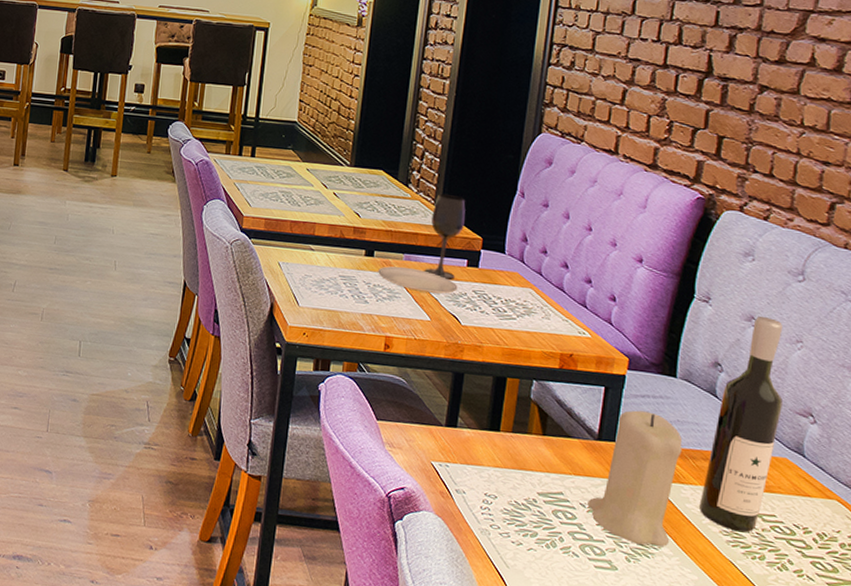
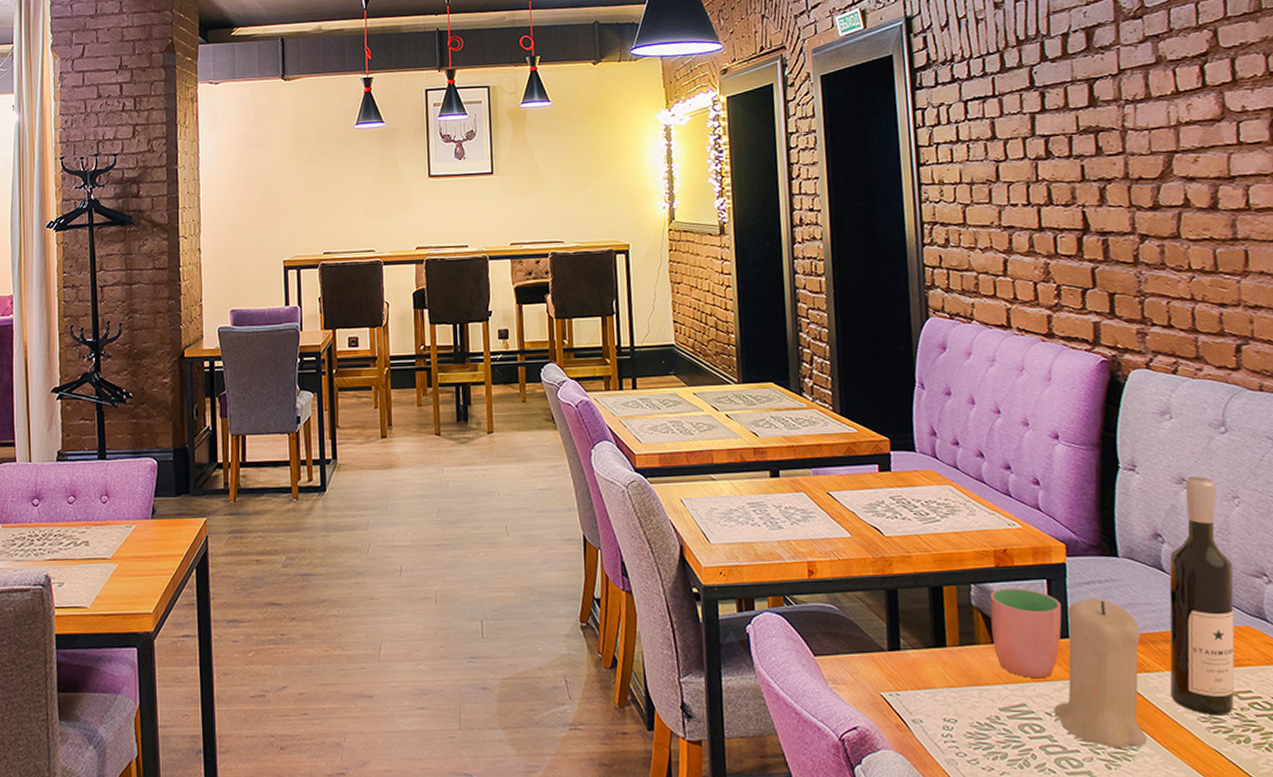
plate: present [378,266,458,294] -> none [787,482,874,507]
wine glass: present [425,193,466,280] -> none [832,397,868,489]
cup: none [543,388,614,473] -> present [989,587,1062,679]

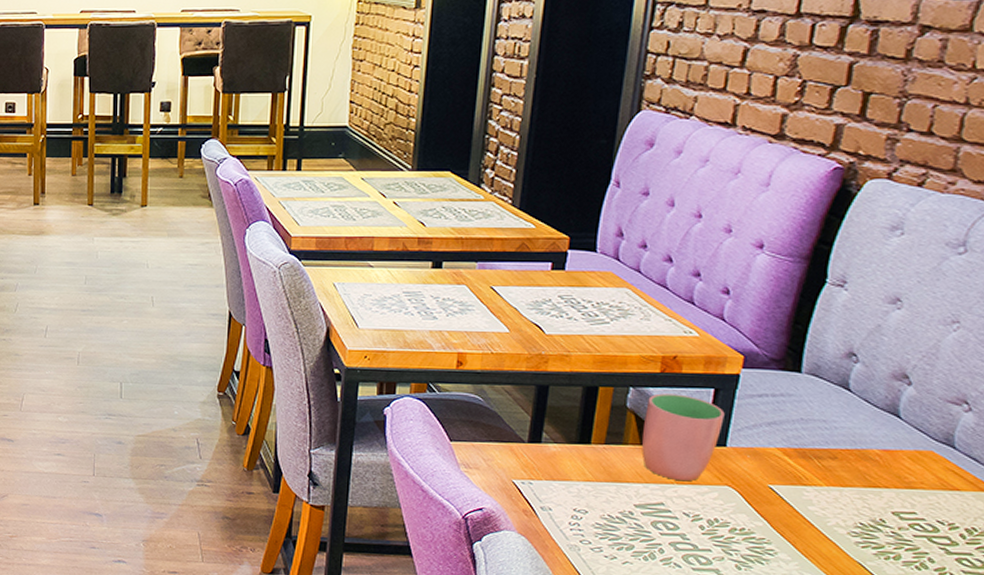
candle: present [1053,599,1148,748] -> none [692,411,807,553]
bottle: present [1169,477,1235,716] -> none [823,298,936,533]

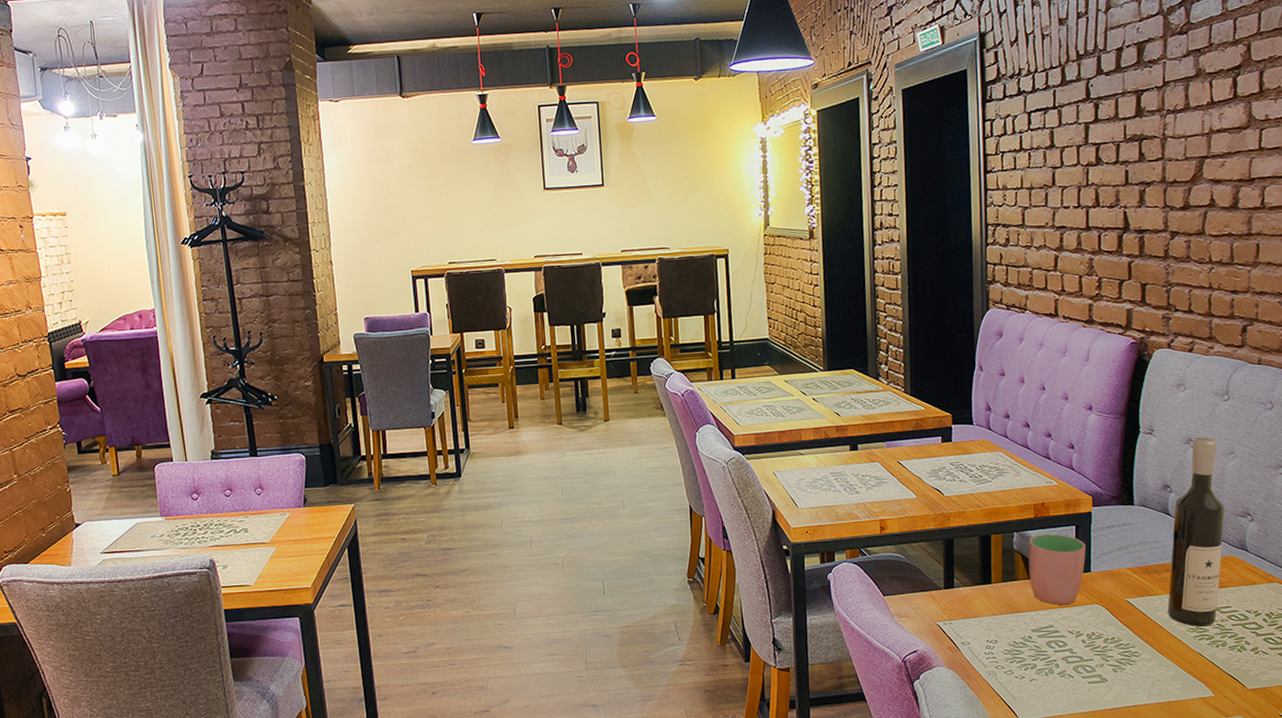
bottle: none [823,298,936,533] -> present [1167,437,1225,627]

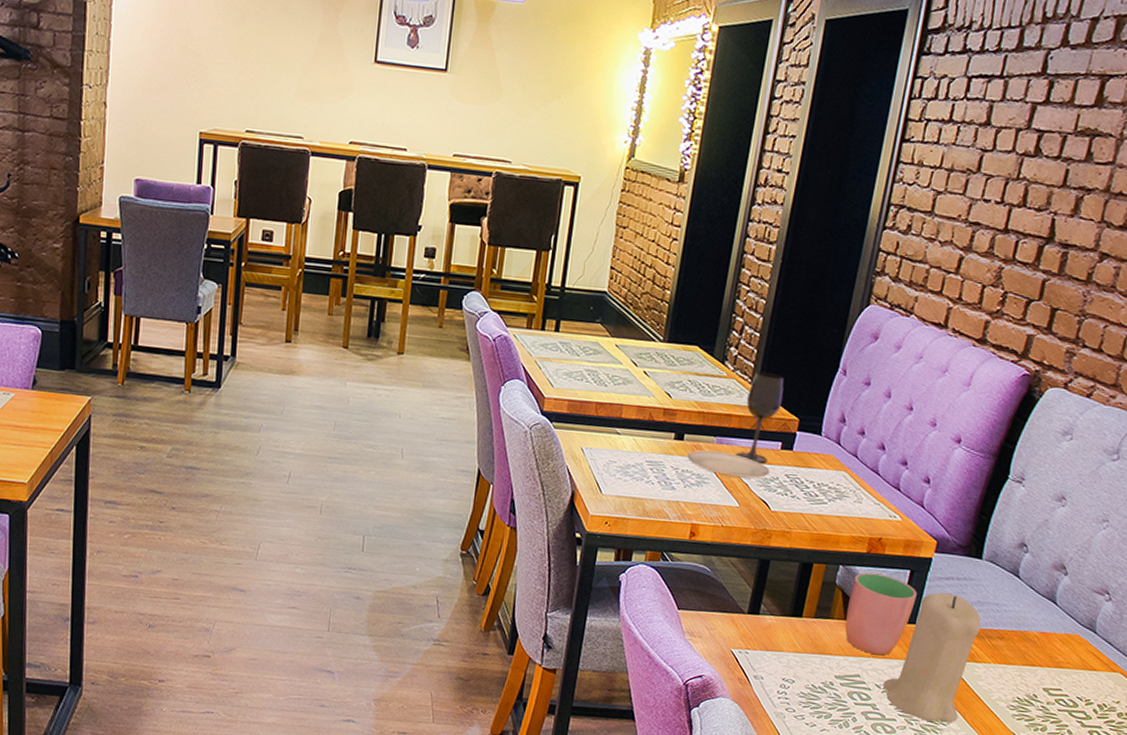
plate: none [864,453,937,474] -> present [687,450,770,479]
wine glass: none [903,380,934,458] -> present [736,371,784,463]
candle: none [1075,539,1147,656] -> present [883,592,981,723]
bottle: present [1167,437,1225,627] -> none [989,496,1092,707]

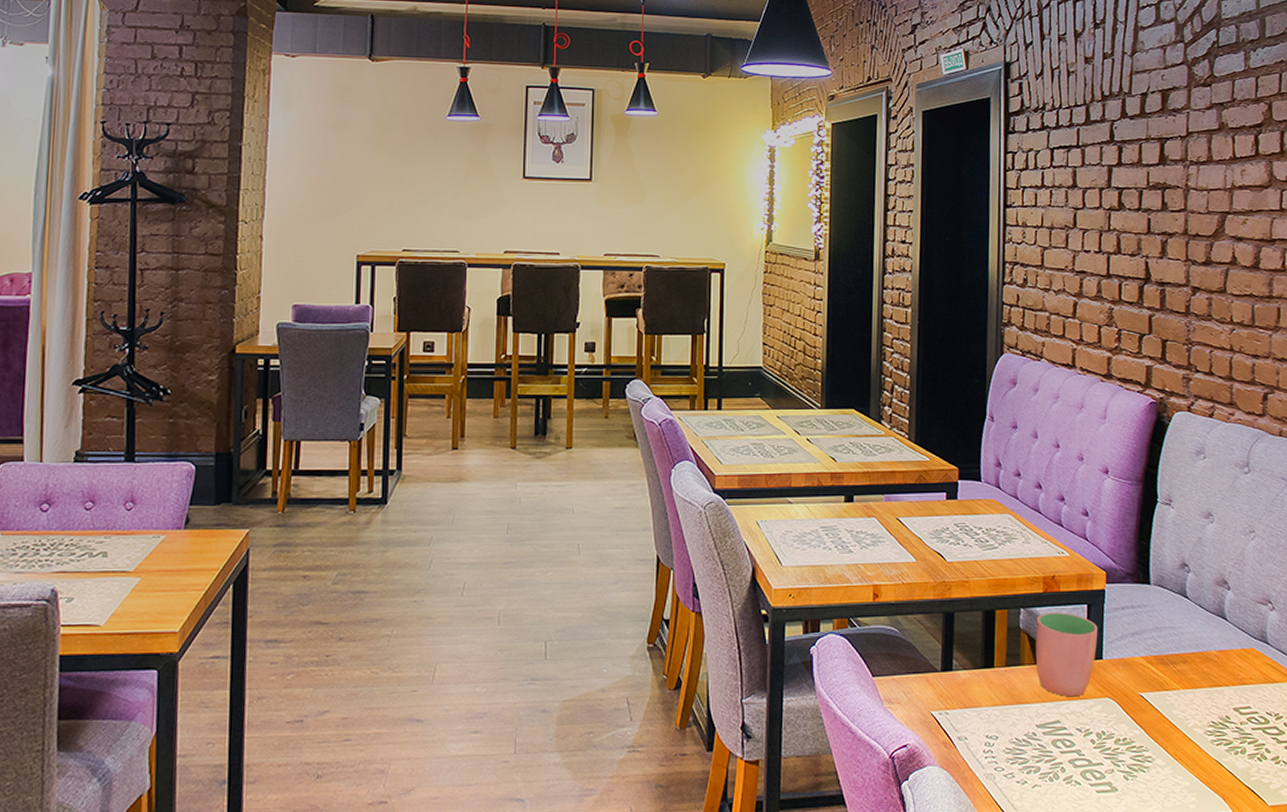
plate: present [687,450,770,479] -> none [859,508,939,532]
wine glass: present [736,371,784,463] -> none [906,426,939,516]
candle: present [883,592,981,723] -> none [1083,623,1163,760]

